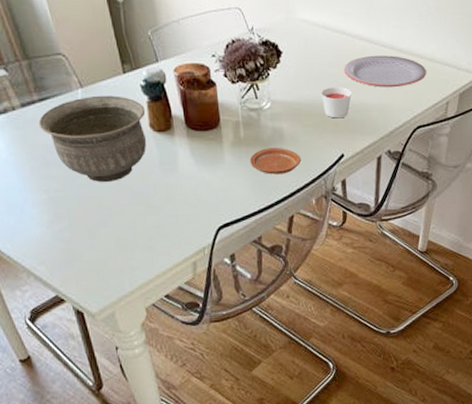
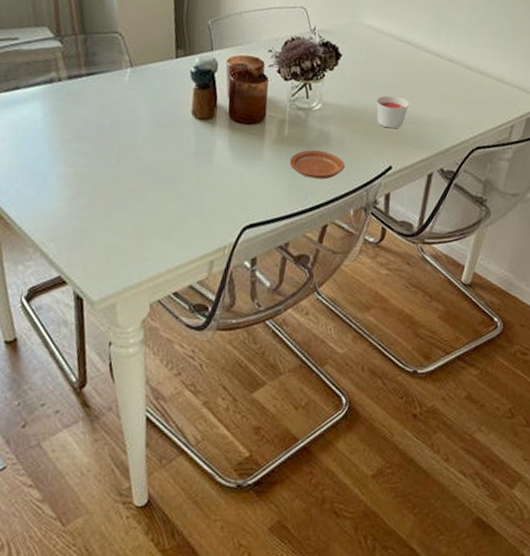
bowl: present [38,95,147,182] -> none [81,76,191,165]
plate: present [344,55,426,88] -> none [404,68,493,104]

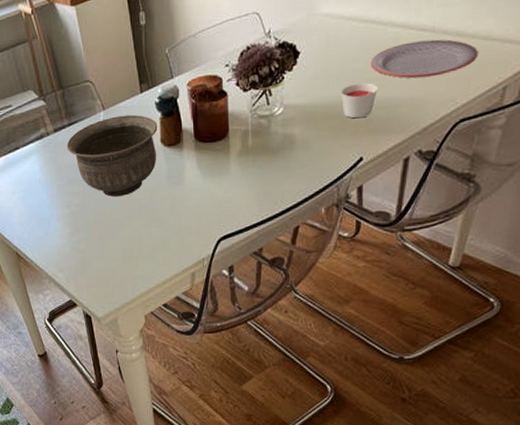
bowl: none [81,76,191,165] -> present [66,114,158,197]
plate: present [289,149,345,180] -> none [256,154,313,183]
plate: none [404,68,493,104] -> present [371,39,478,79]

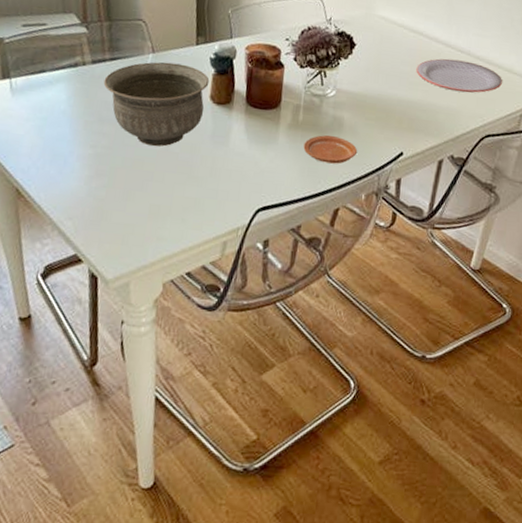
plate: none [256,154,313,183] -> present [303,135,358,164]
candle: present [340,83,378,119] -> none [388,84,421,116]

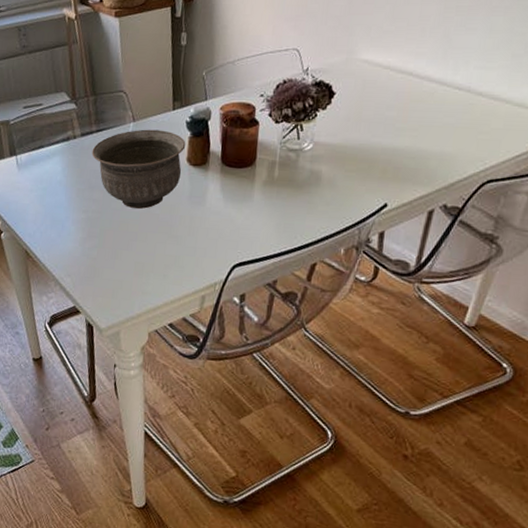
plate: present [303,135,358,164] -> none [279,189,337,219]
plate: present [416,58,502,93] -> none [404,98,511,135]

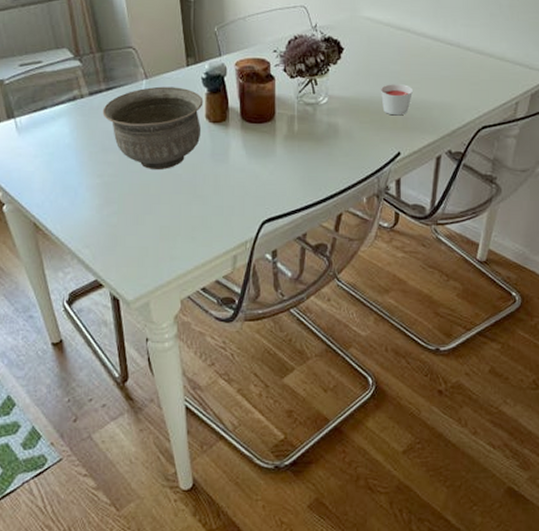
candle: none [371,131,409,165] -> present [380,84,413,116]

